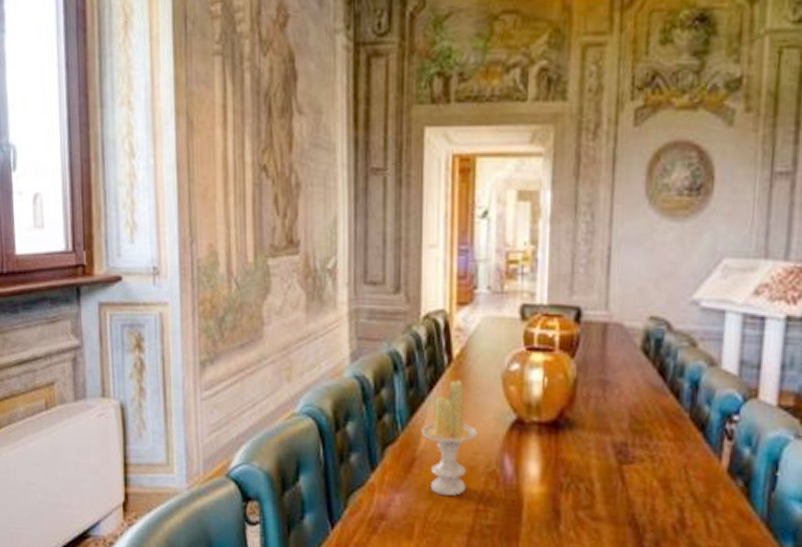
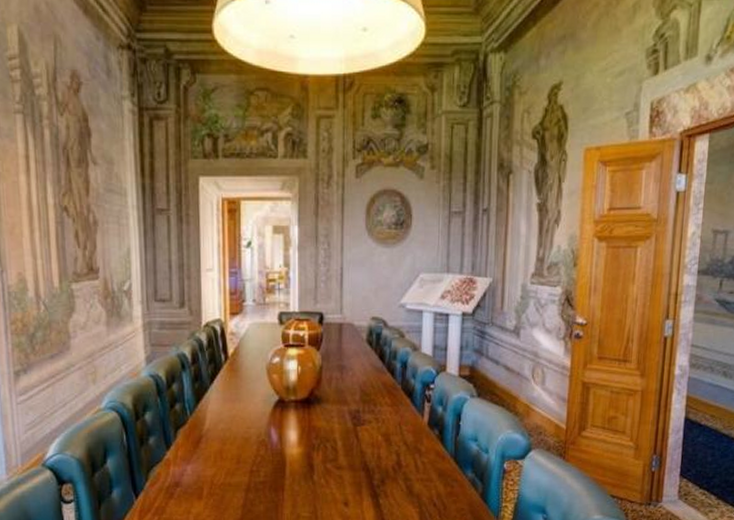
candle: present [421,380,478,496] -> none [205,373,250,462]

